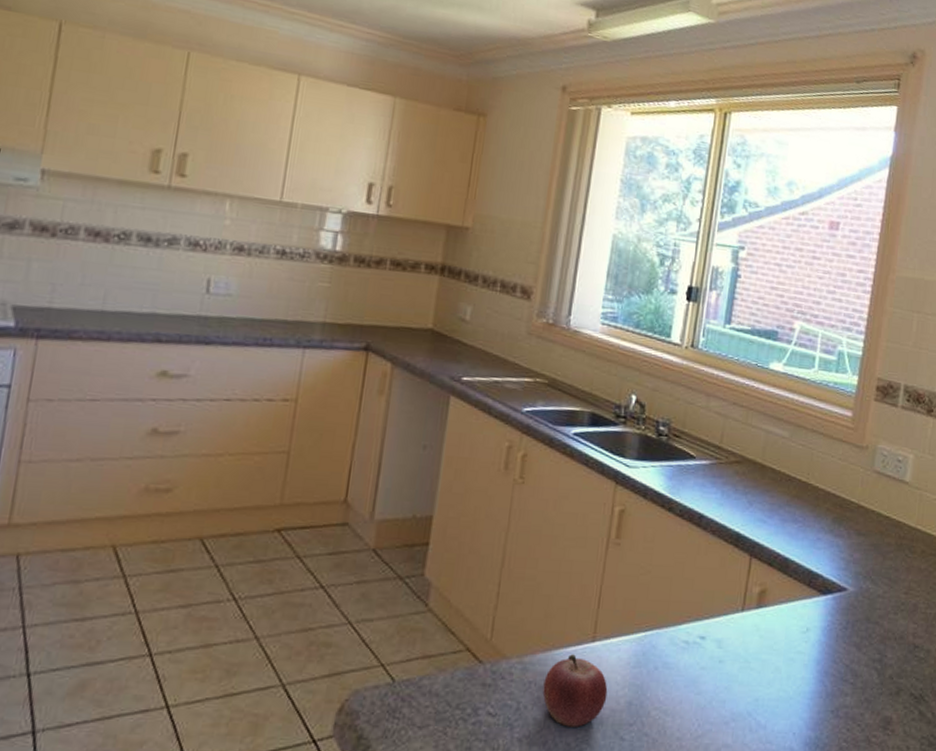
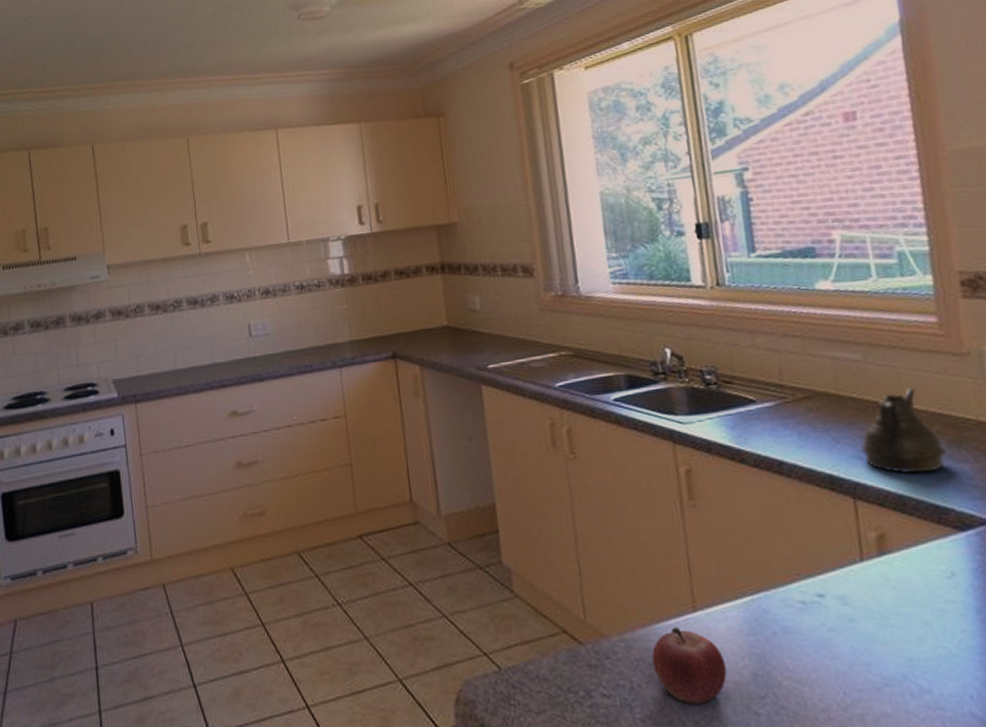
teapot: none [767,467,831,542] -> present [860,387,947,474]

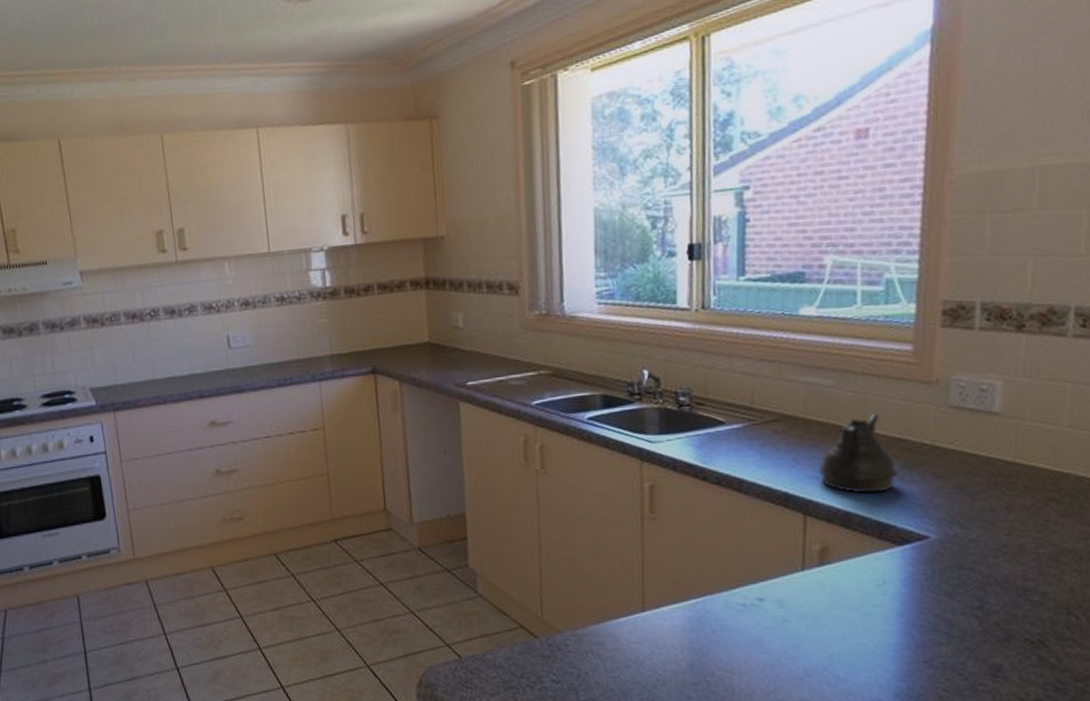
fruit: present [651,627,727,704] -> none [600,624,667,689]

